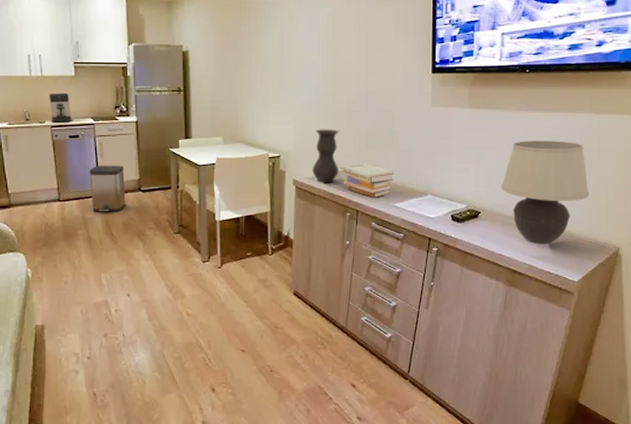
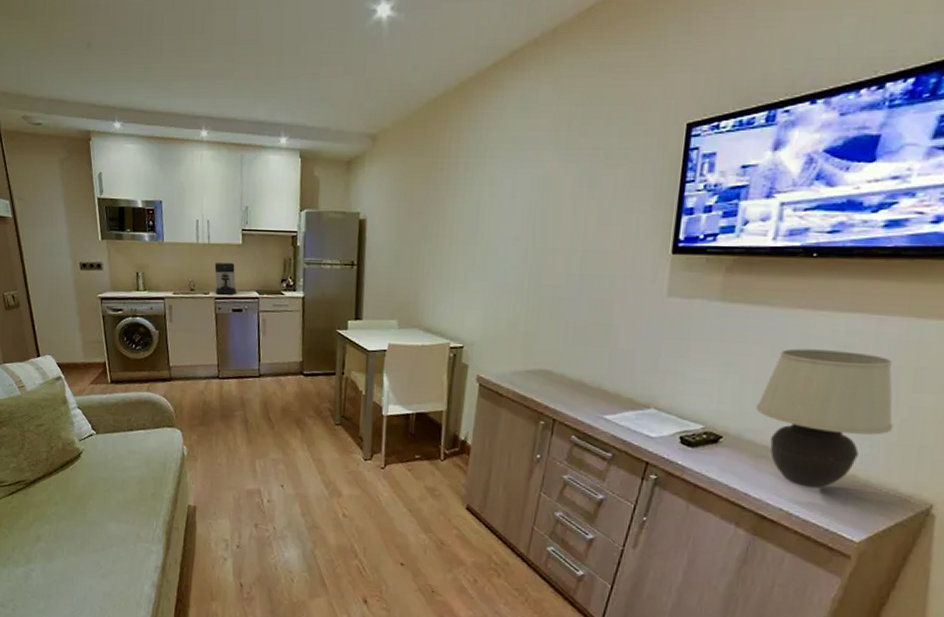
pedal bin: present [89,165,126,212] -> none [250,343,287,396]
vase: present [312,129,339,184] -> none [501,317,540,384]
books: present [338,162,394,198] -> none [534,360,607,406]

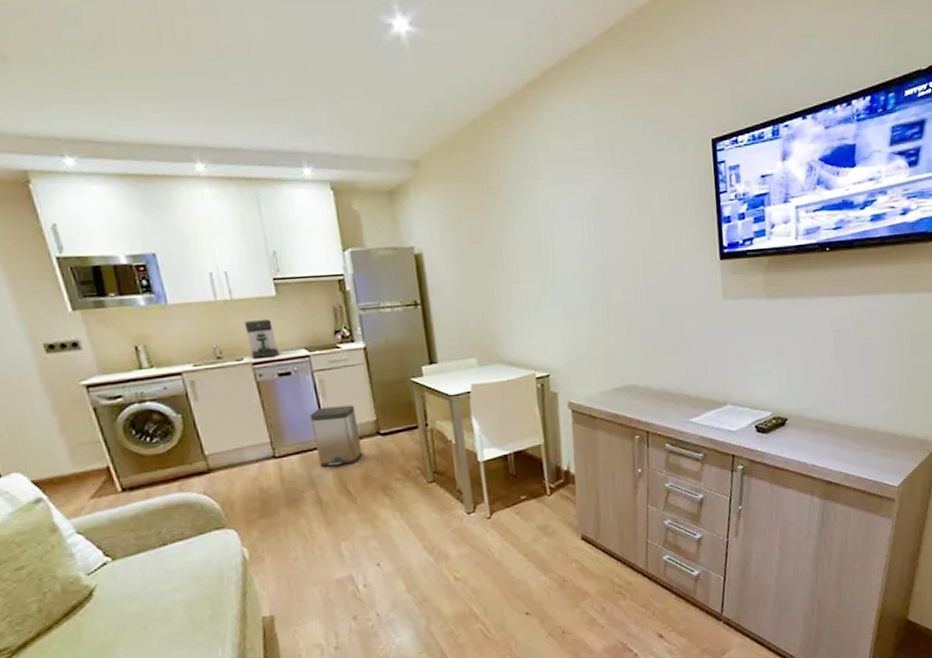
pedal bin: none [250,343,287,396] -> present [310,404,363,468]
table lamp: present [755,348,894,489] -> none [807,328,905,449]

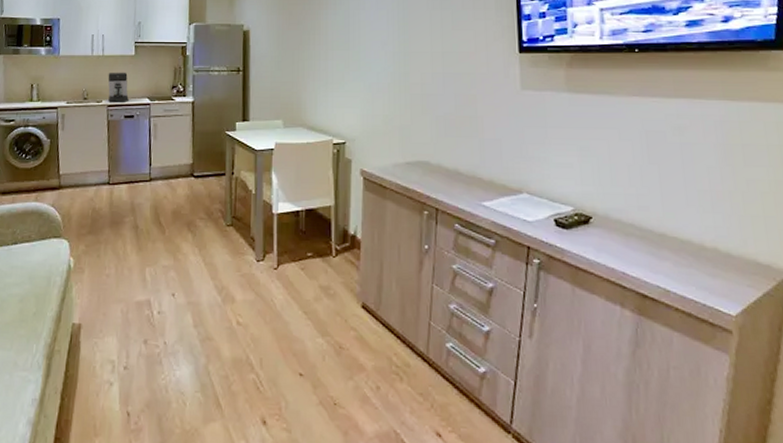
pedal bin: present [310,404,363,468] -> none [141,147,178,199]

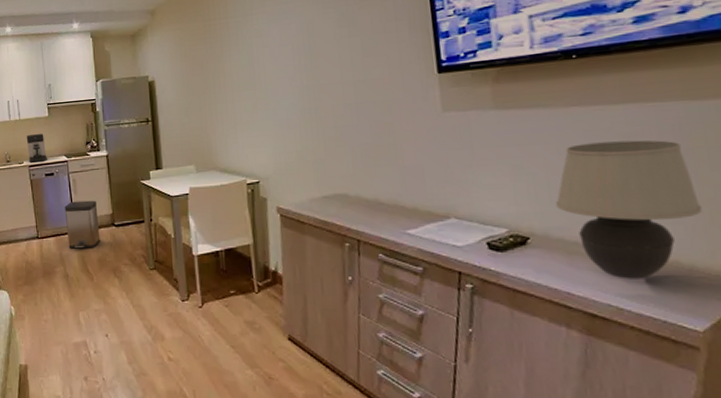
pedal bin: none [141,147,178,199] -> present [64,200,101,249]
table lamp: none [615,131,738,263] -> present [555,140,703,279]

